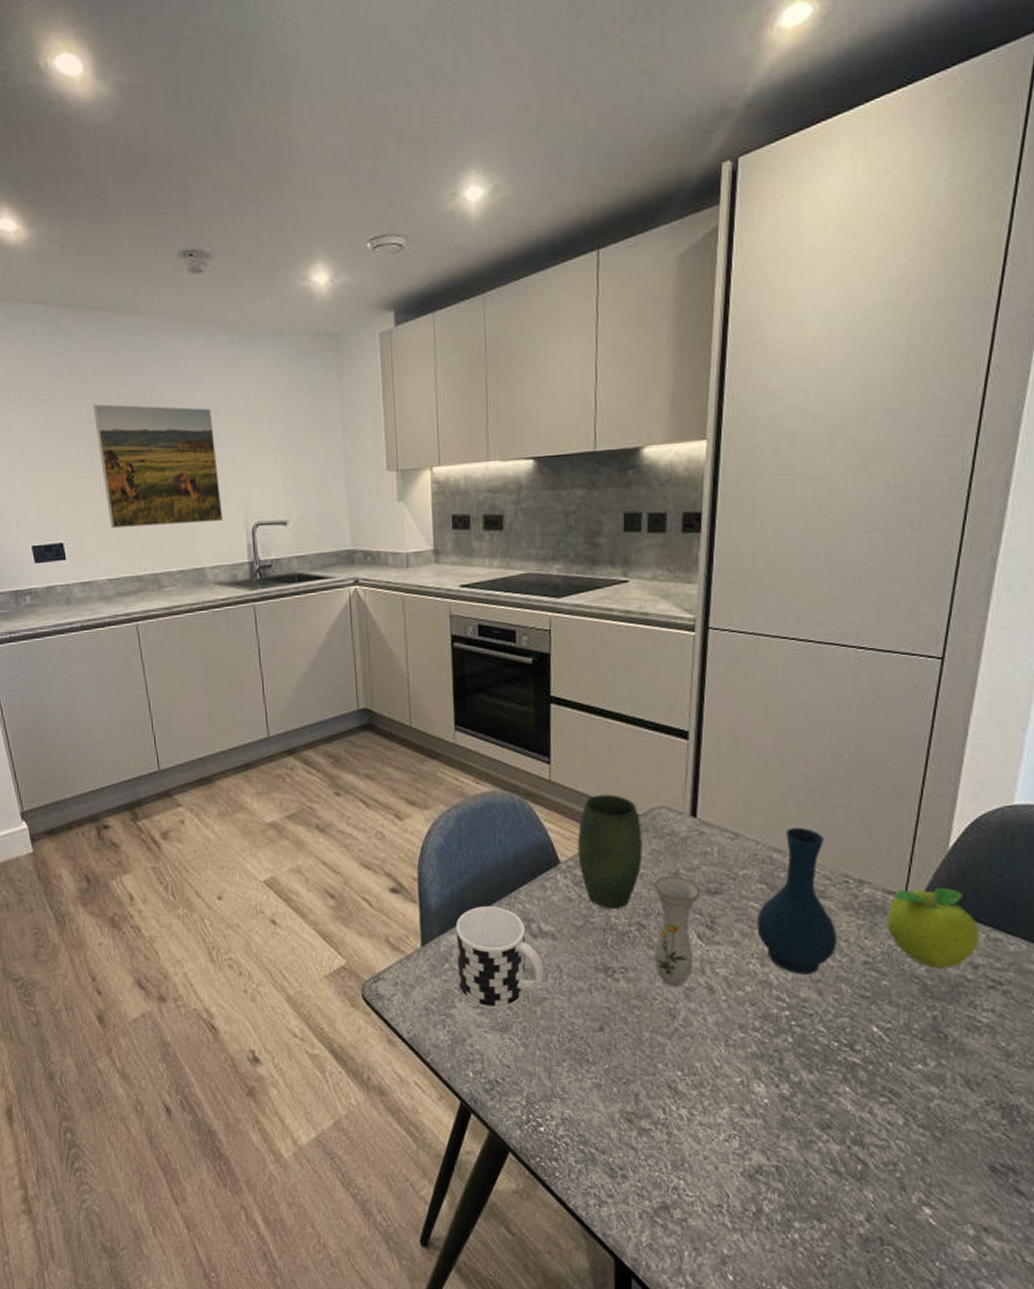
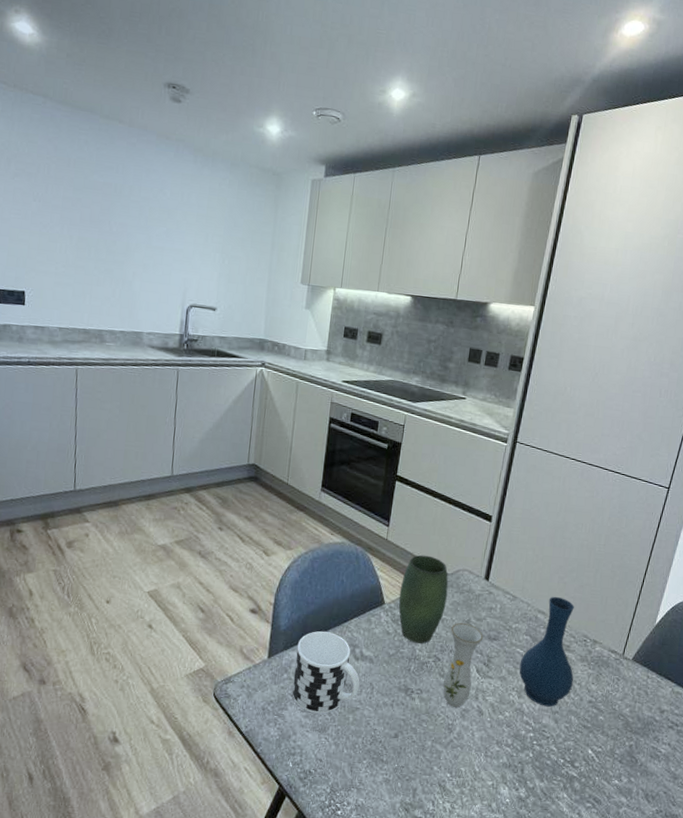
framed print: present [94,403,223,529] -> none [68,185,170,298]
fruit: present [887,887,980,969] -> none [608,650,668,711]

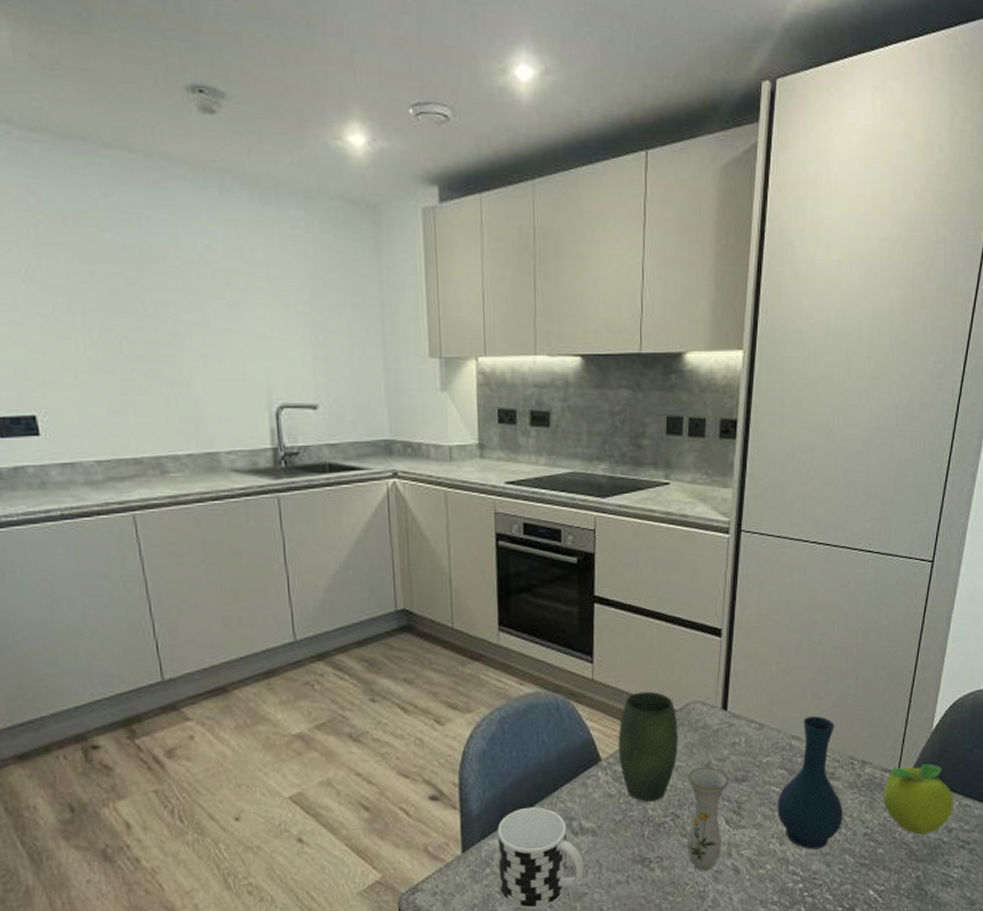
fruit: none [608,650,668,711] -> present [883,763,954,835]

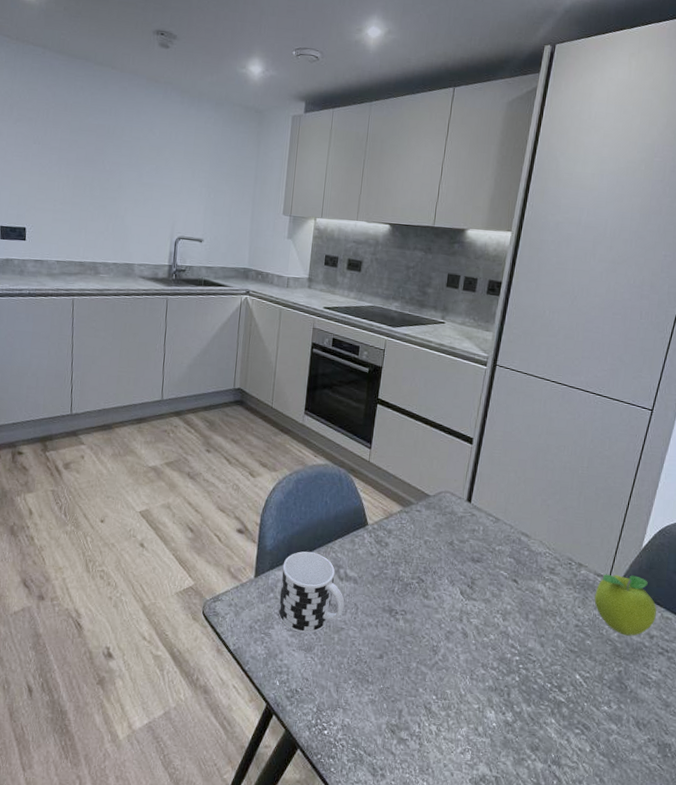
vase: present [618,691,843,872] -> none [381,476,559,630]

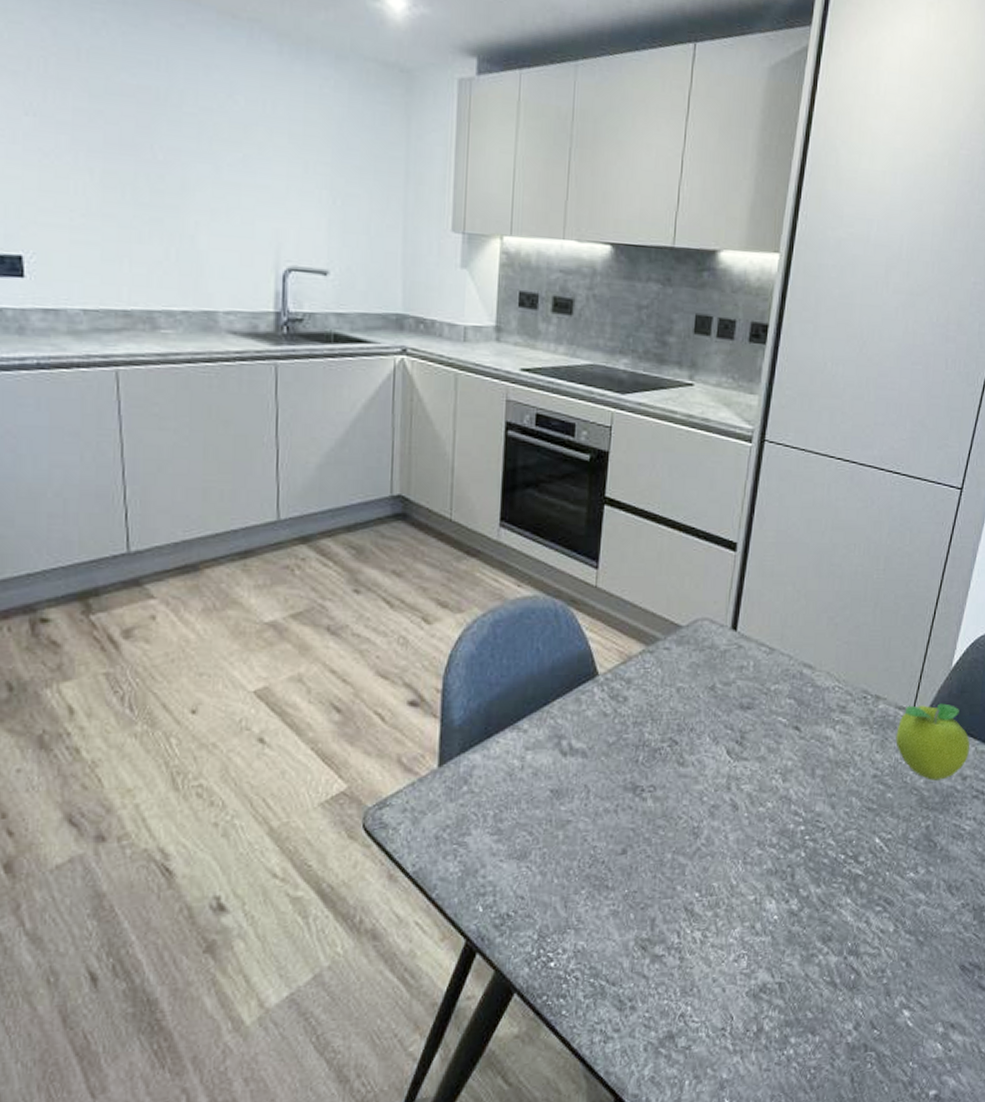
cup: present [278,551,345,634] -> none [476,722,571,835]

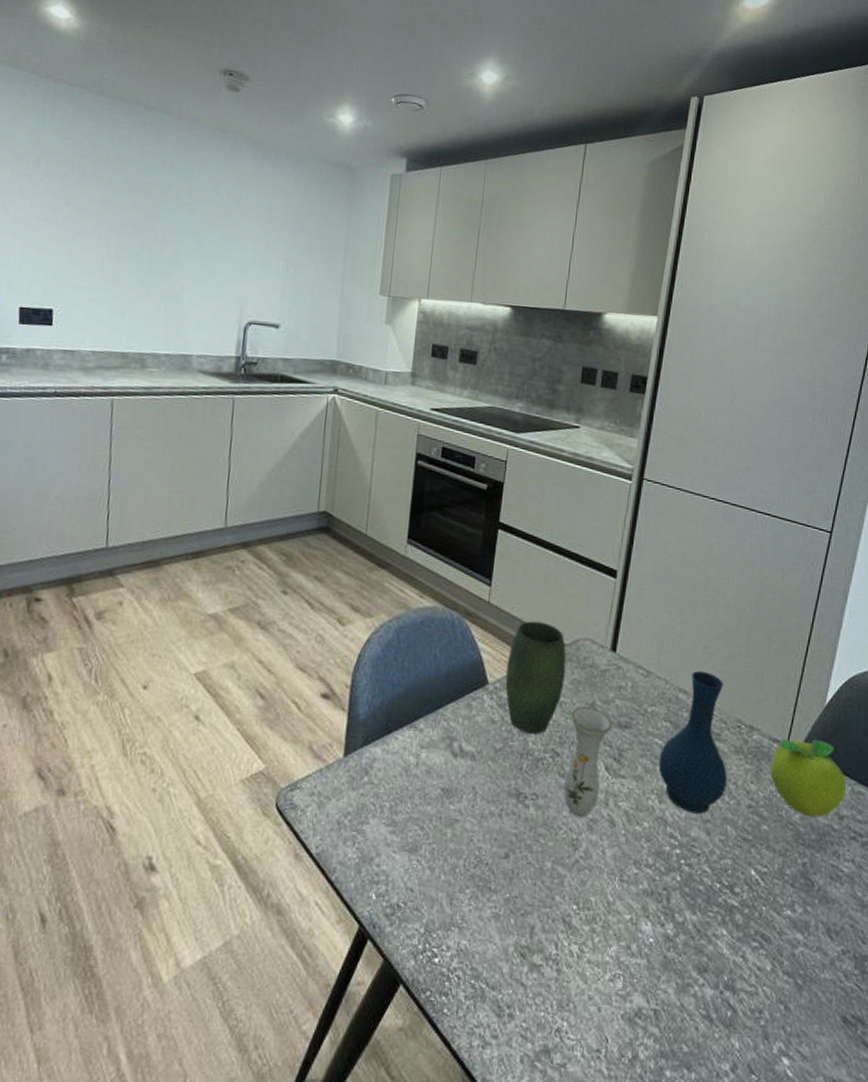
vase: none [617,604,853,805] -> present [505,621,727,818]

